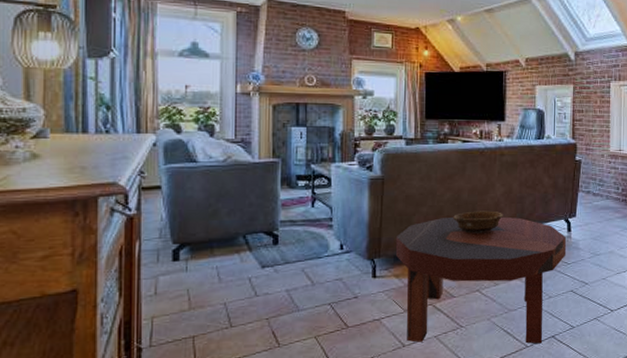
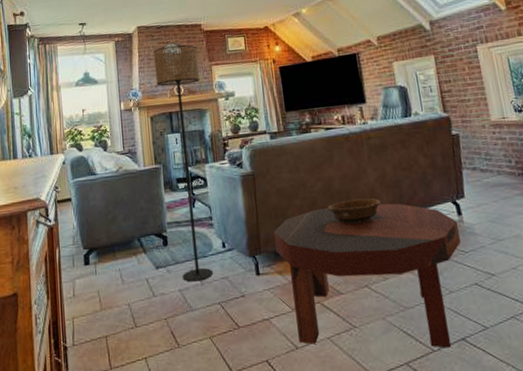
floor lamp: none [284,28,337,282] -> present [153,45,213,282]

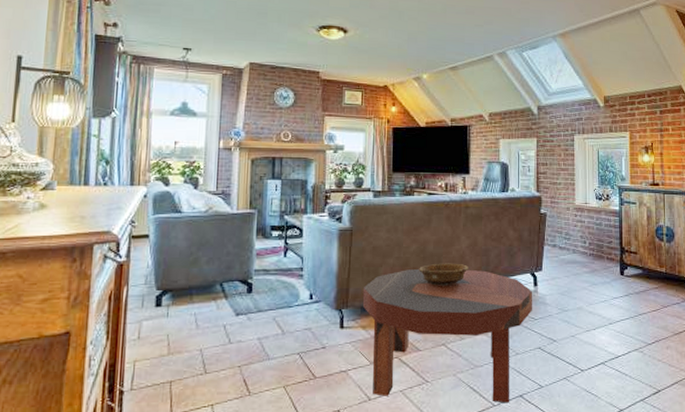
floor lamp: present [153,45,213,282] -> none [262,88,311,331]

